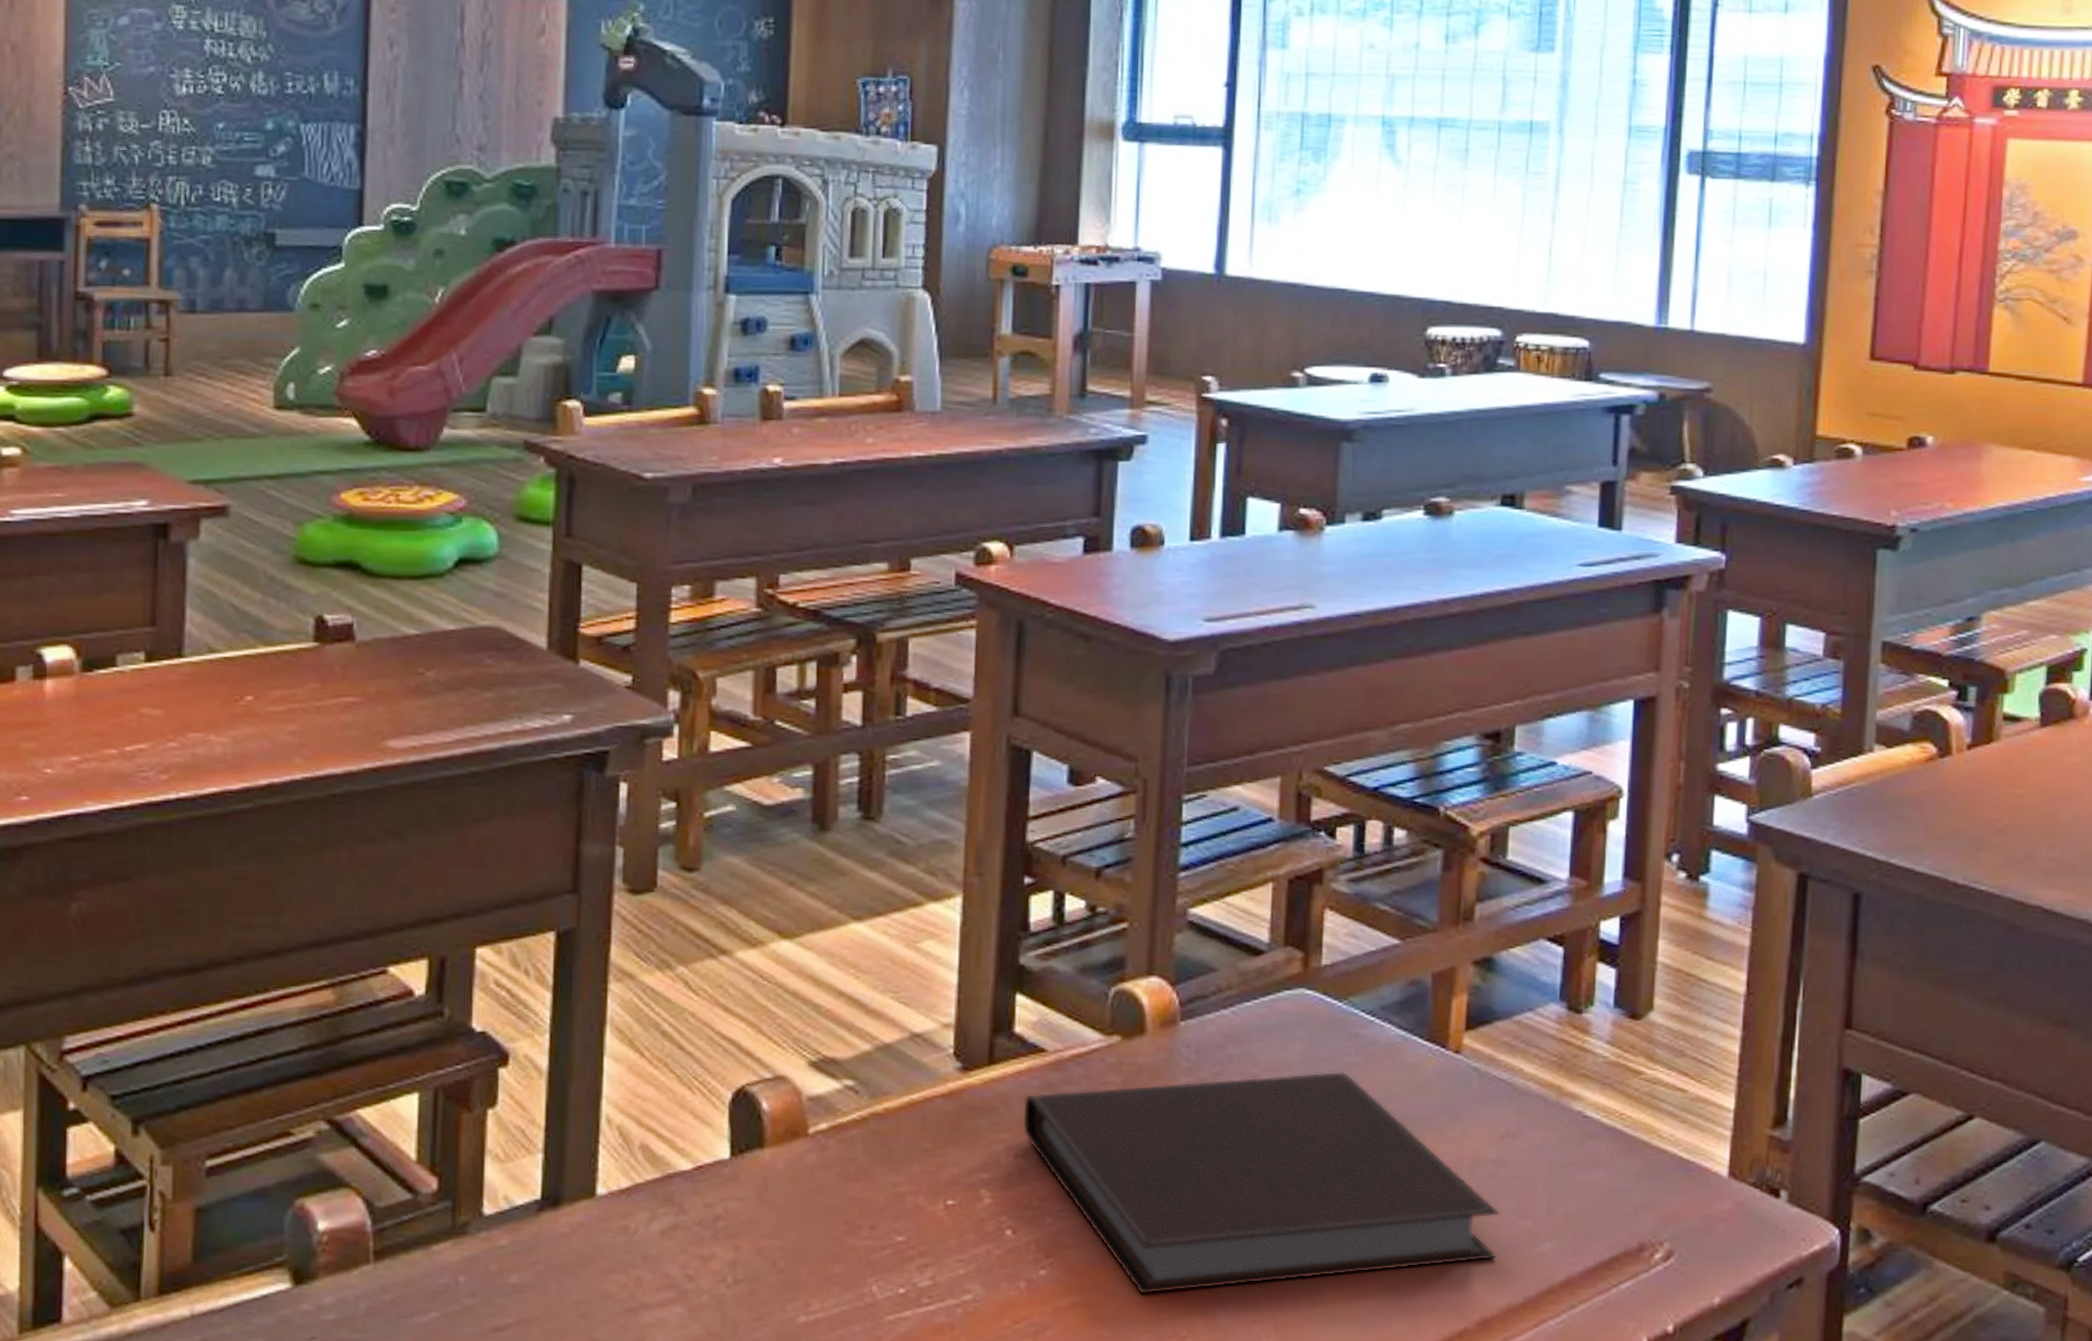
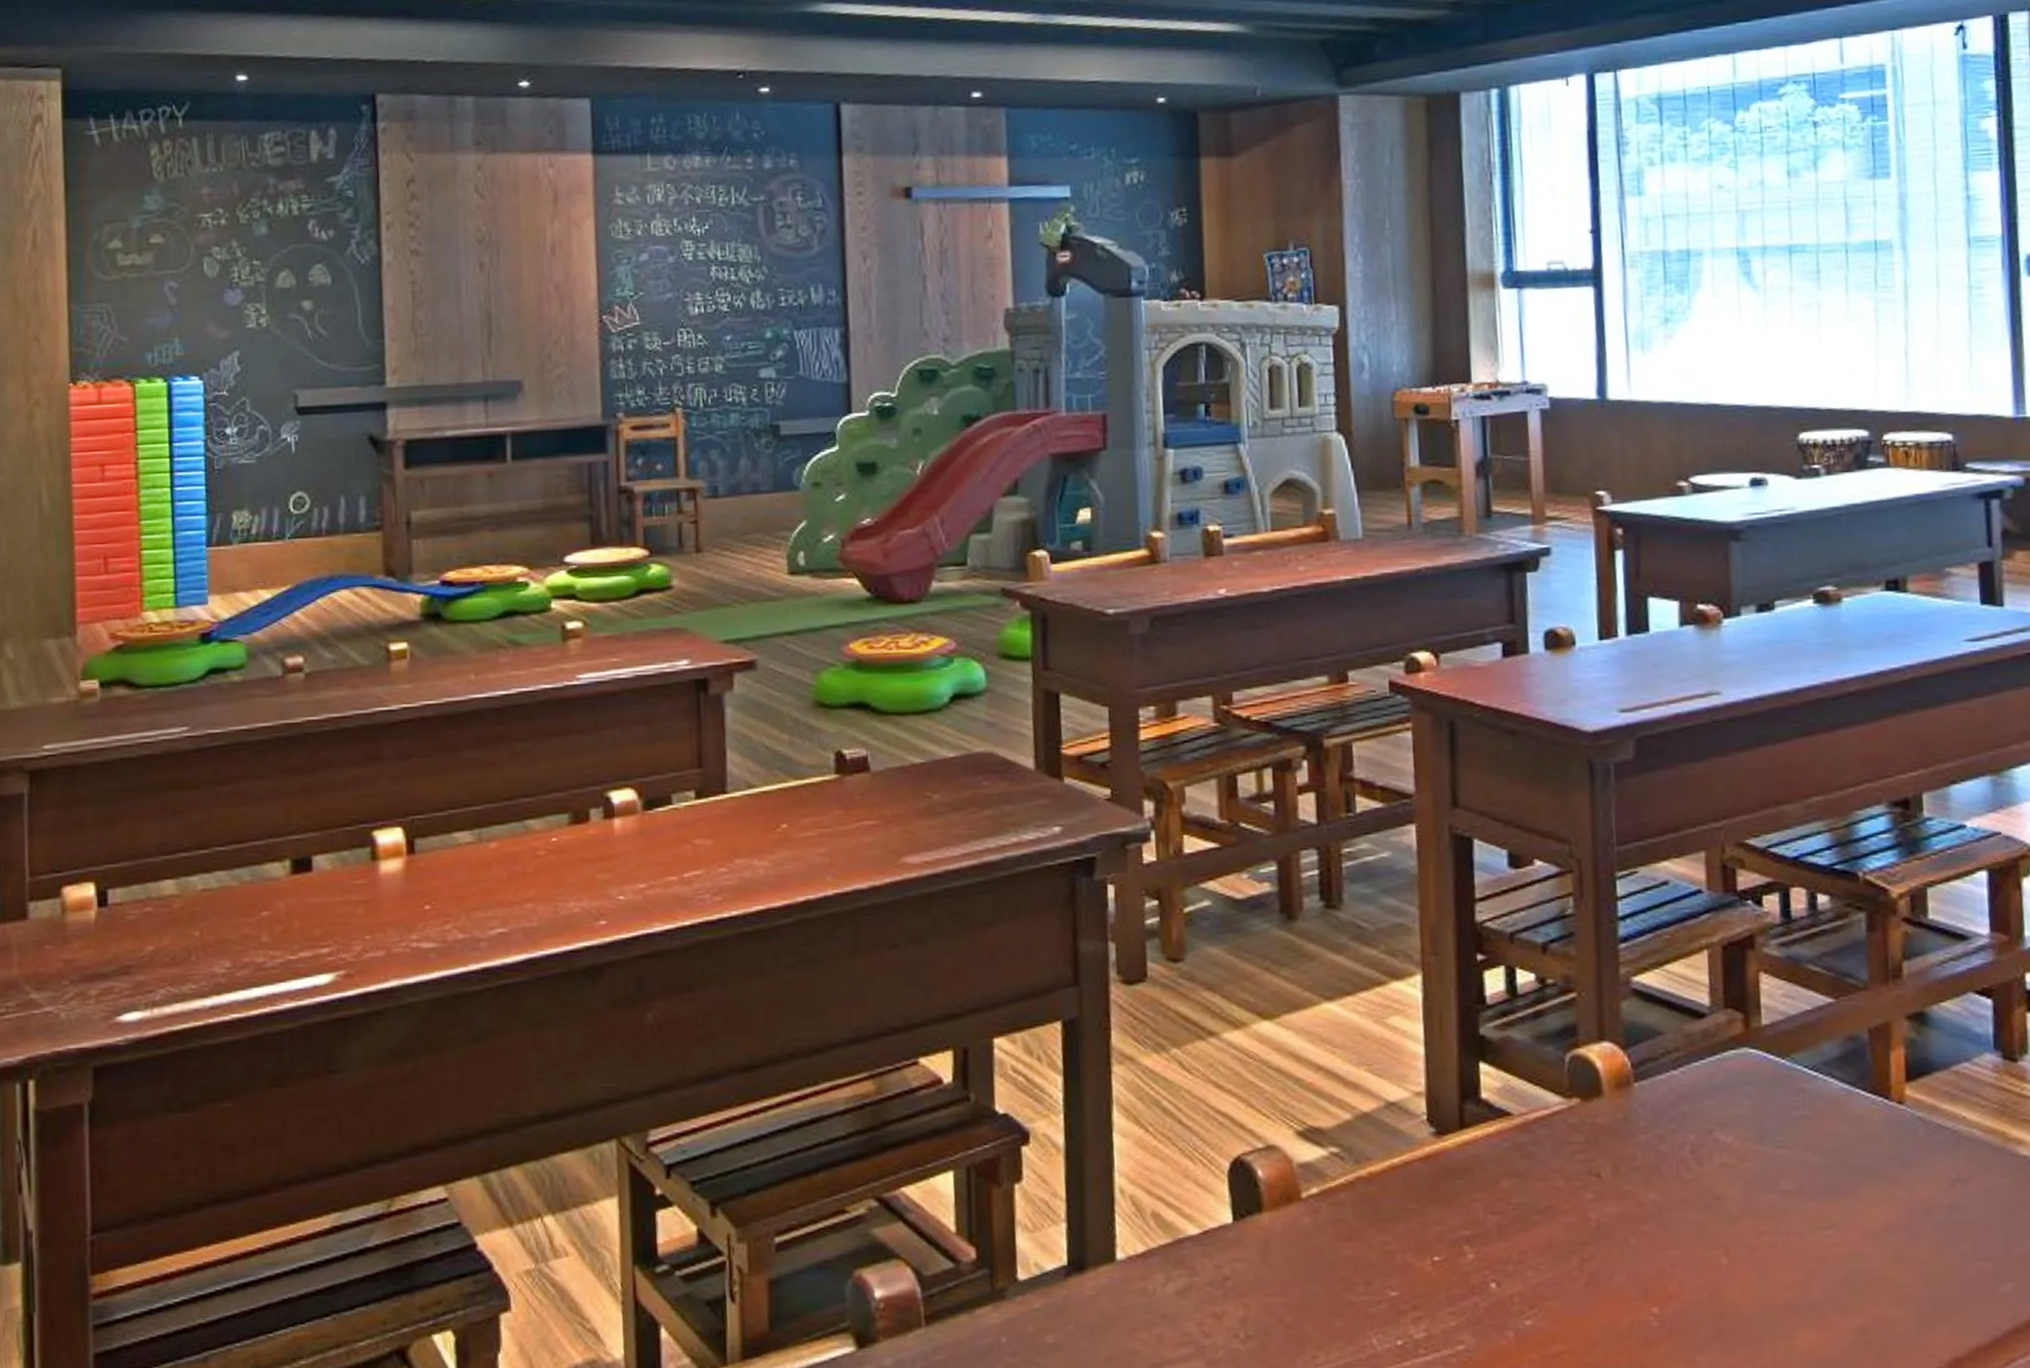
notebook: present [1022,1071,1500,1295] -> none [1495,1124,1961,1342]

